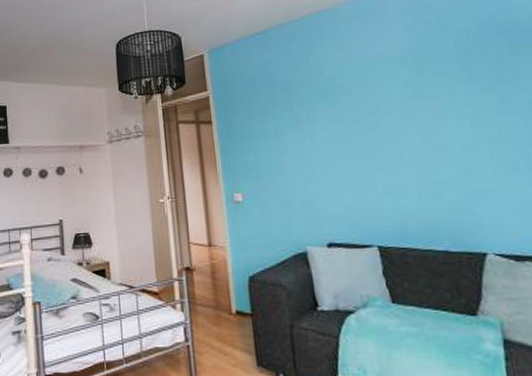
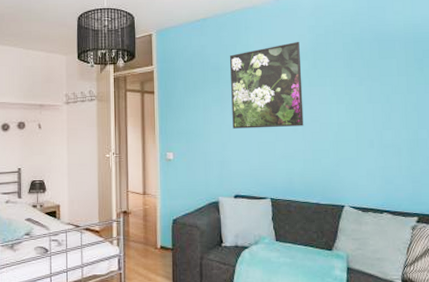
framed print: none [302,44,413,160] -> present [229,41,304,129]

